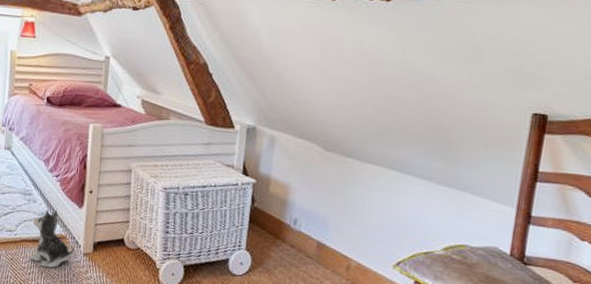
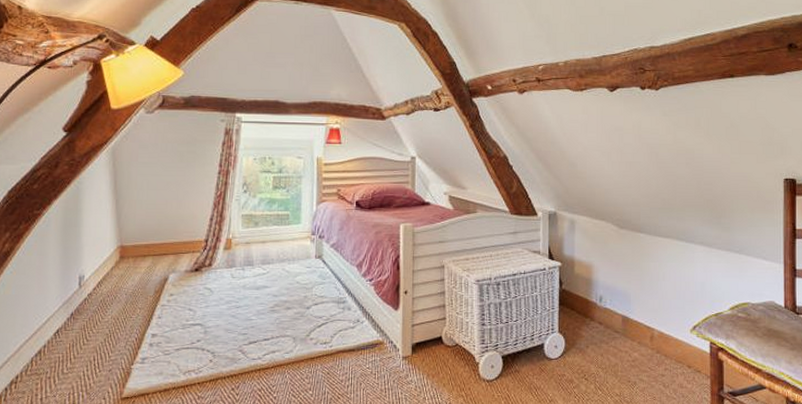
plush toy: present [29,210,75,268] -> none [346,315,393,377]

